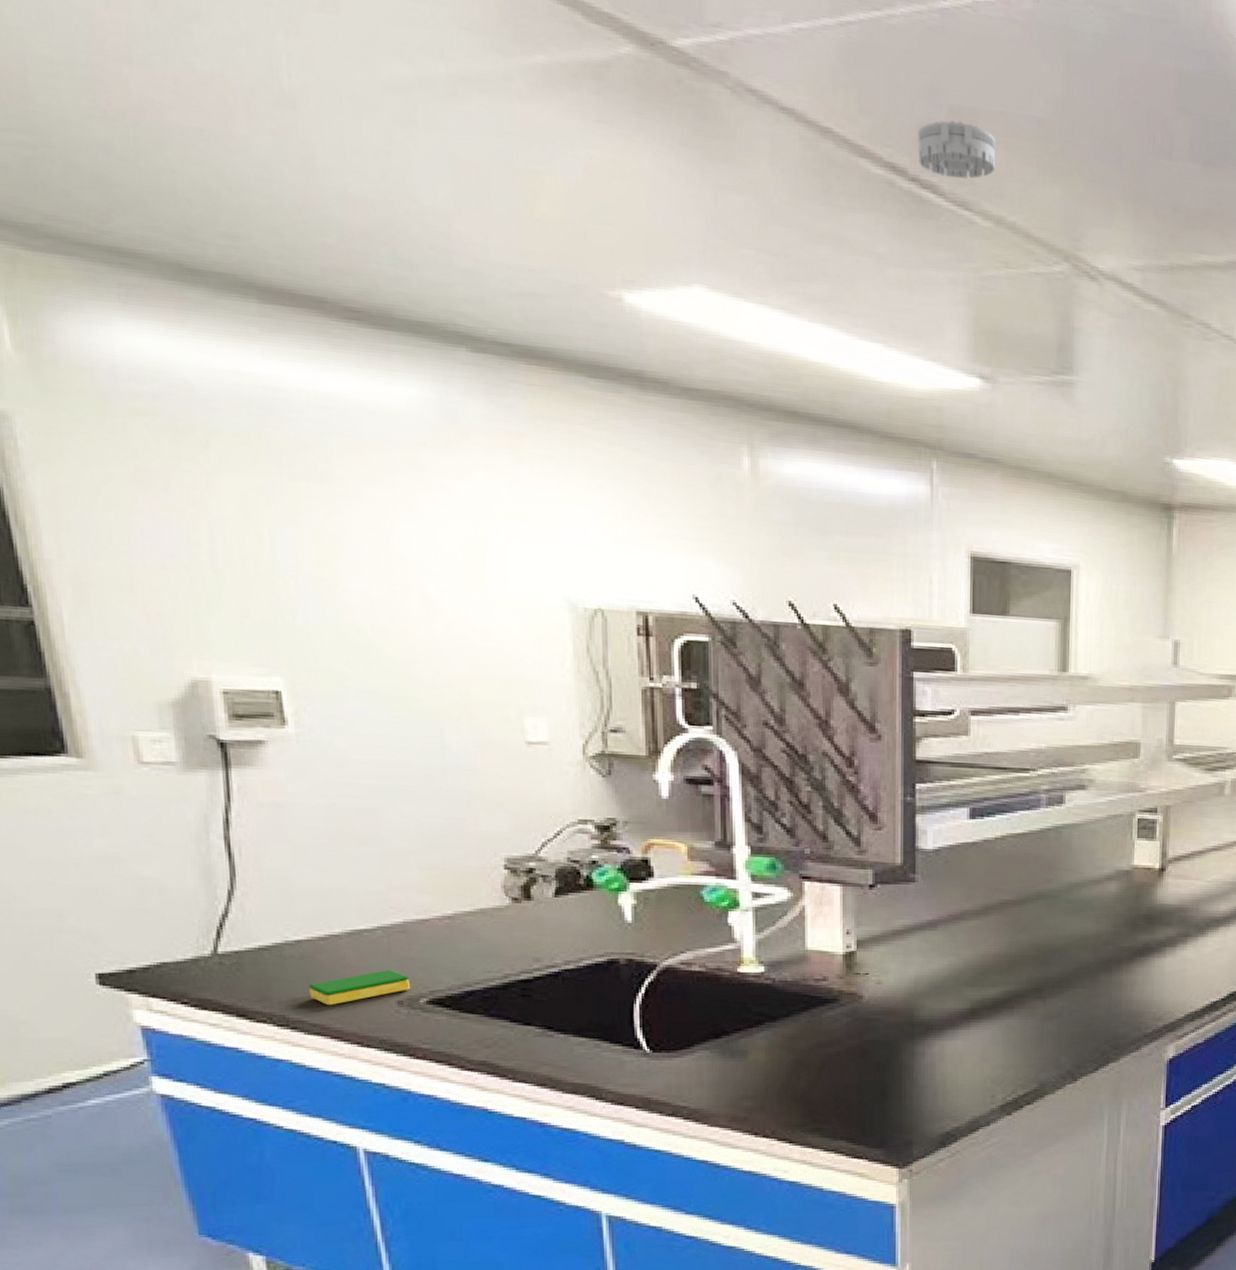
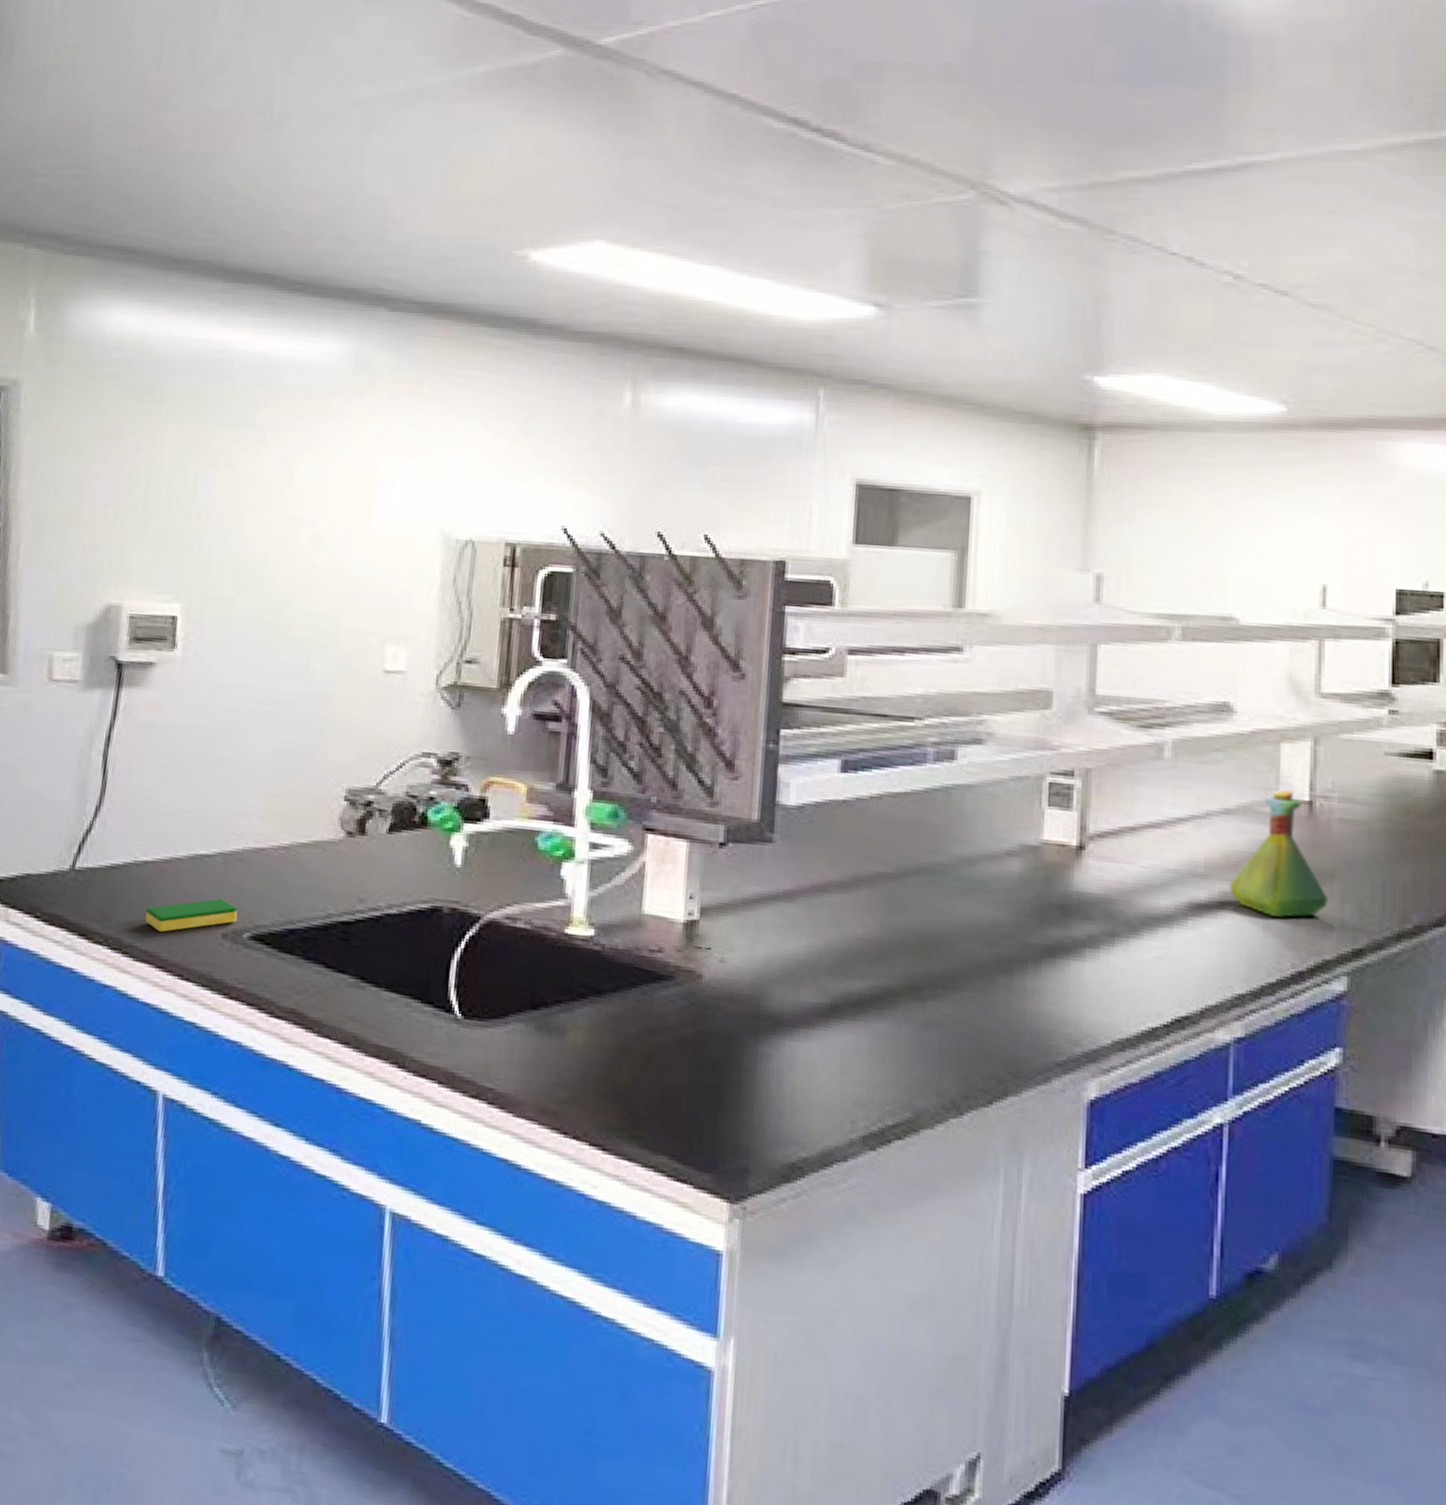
smoke detector: present [917,120,995,179] -> none [821,74,901,125]

